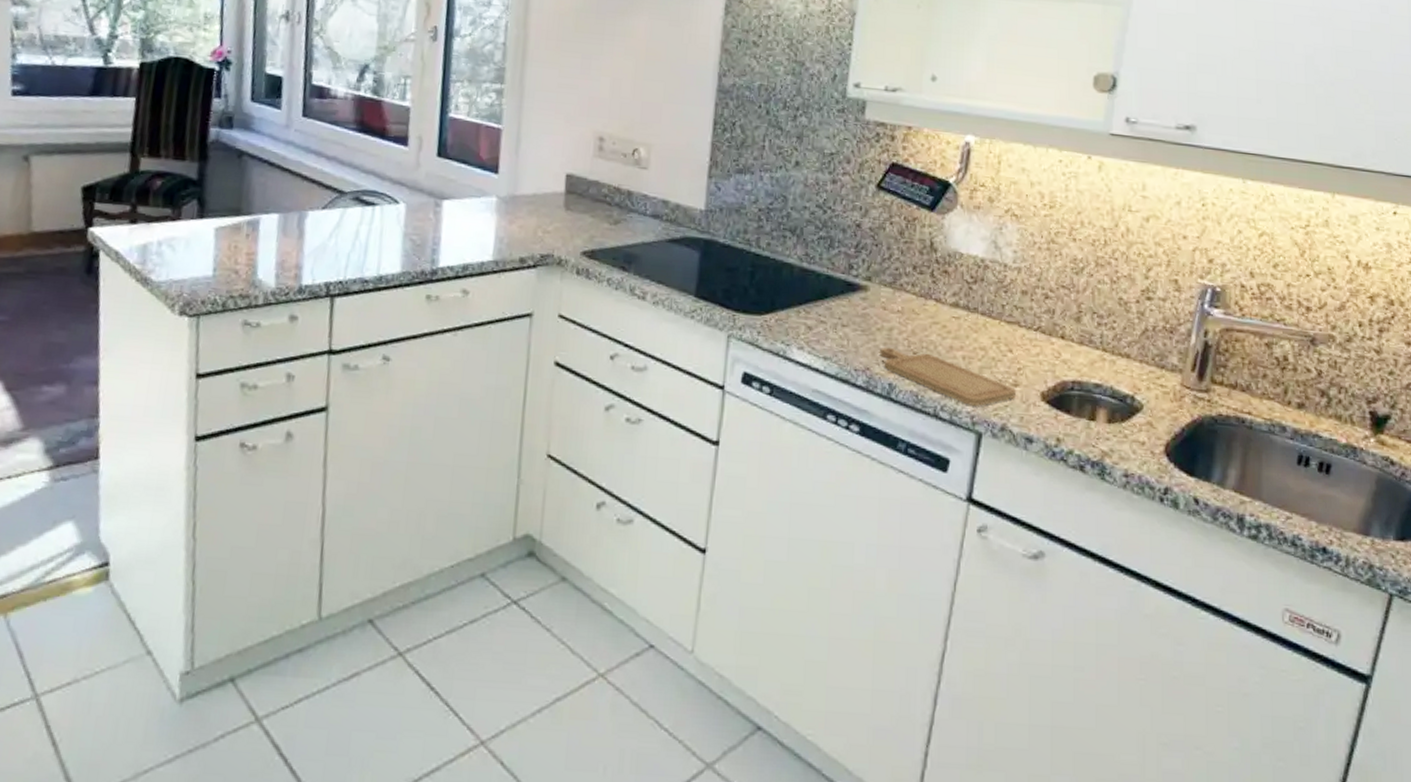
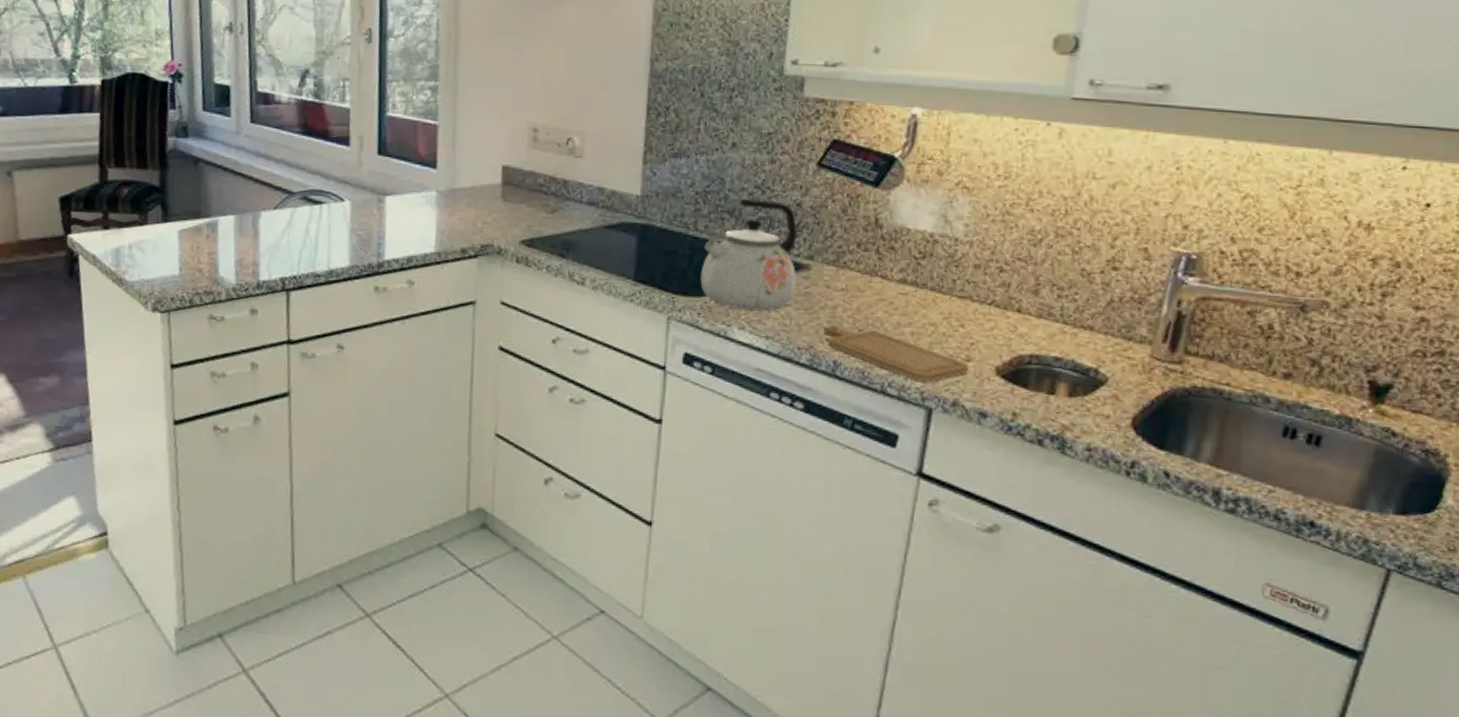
kettle: none [761,218,856,332] -> present [700,199,797,312]

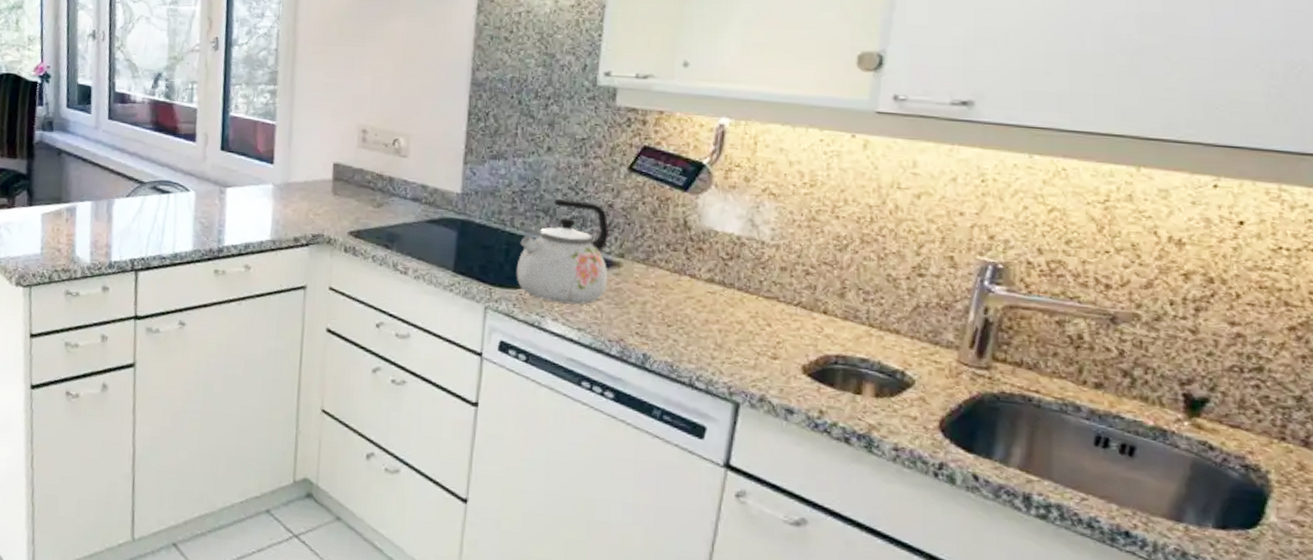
chopping board: present [824,325,969,382] -> none [634,319,776,378]

